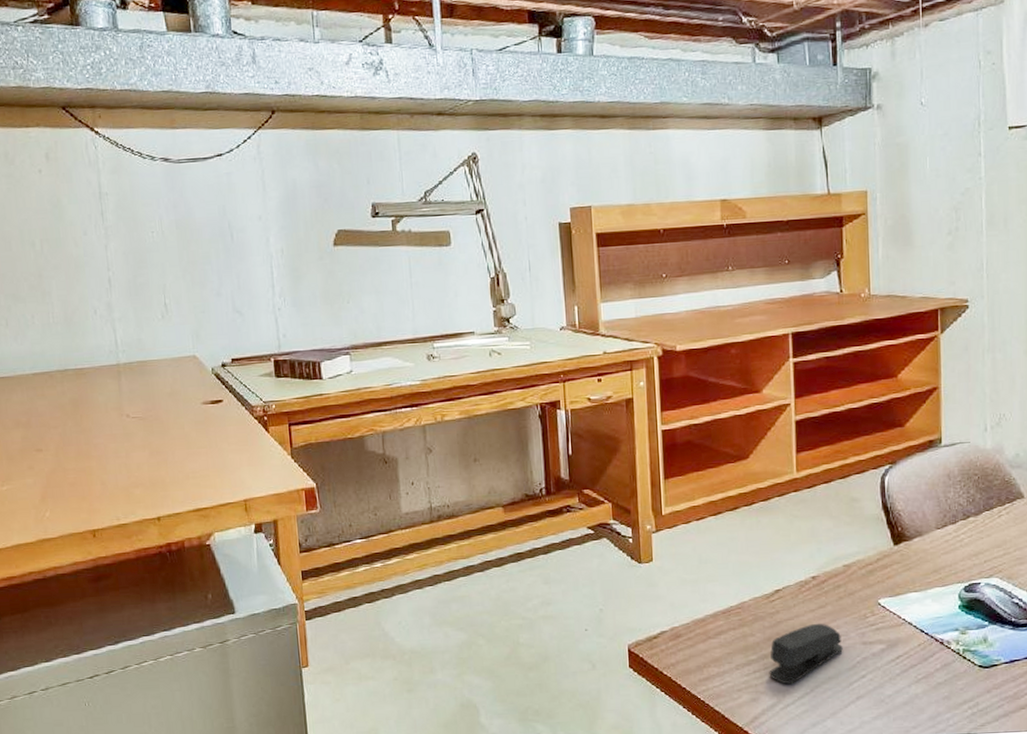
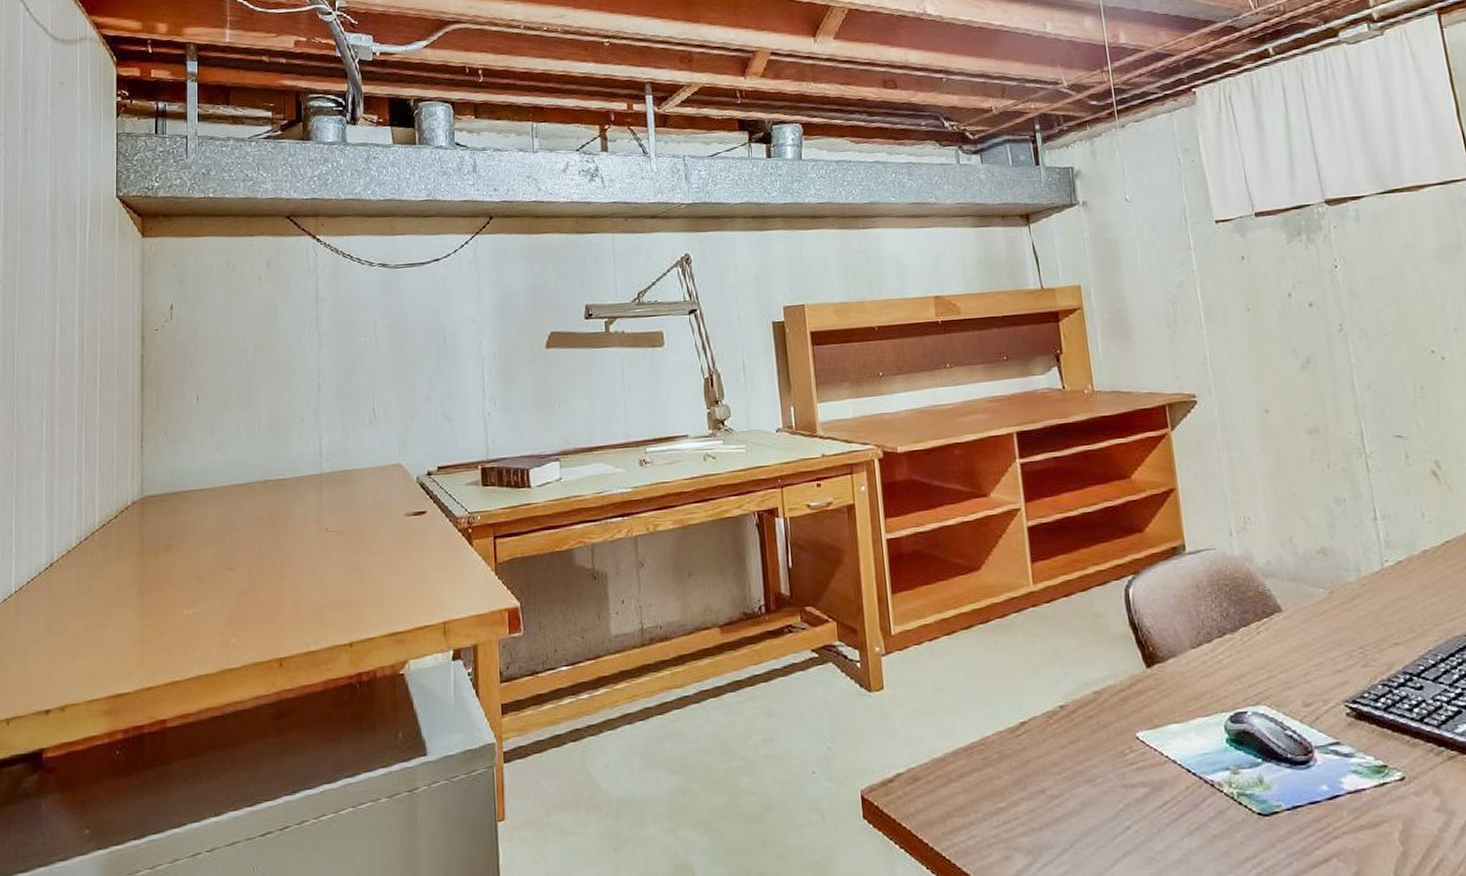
stapler: present [769,623,843,685] -> none [1020,761,1102,839]

